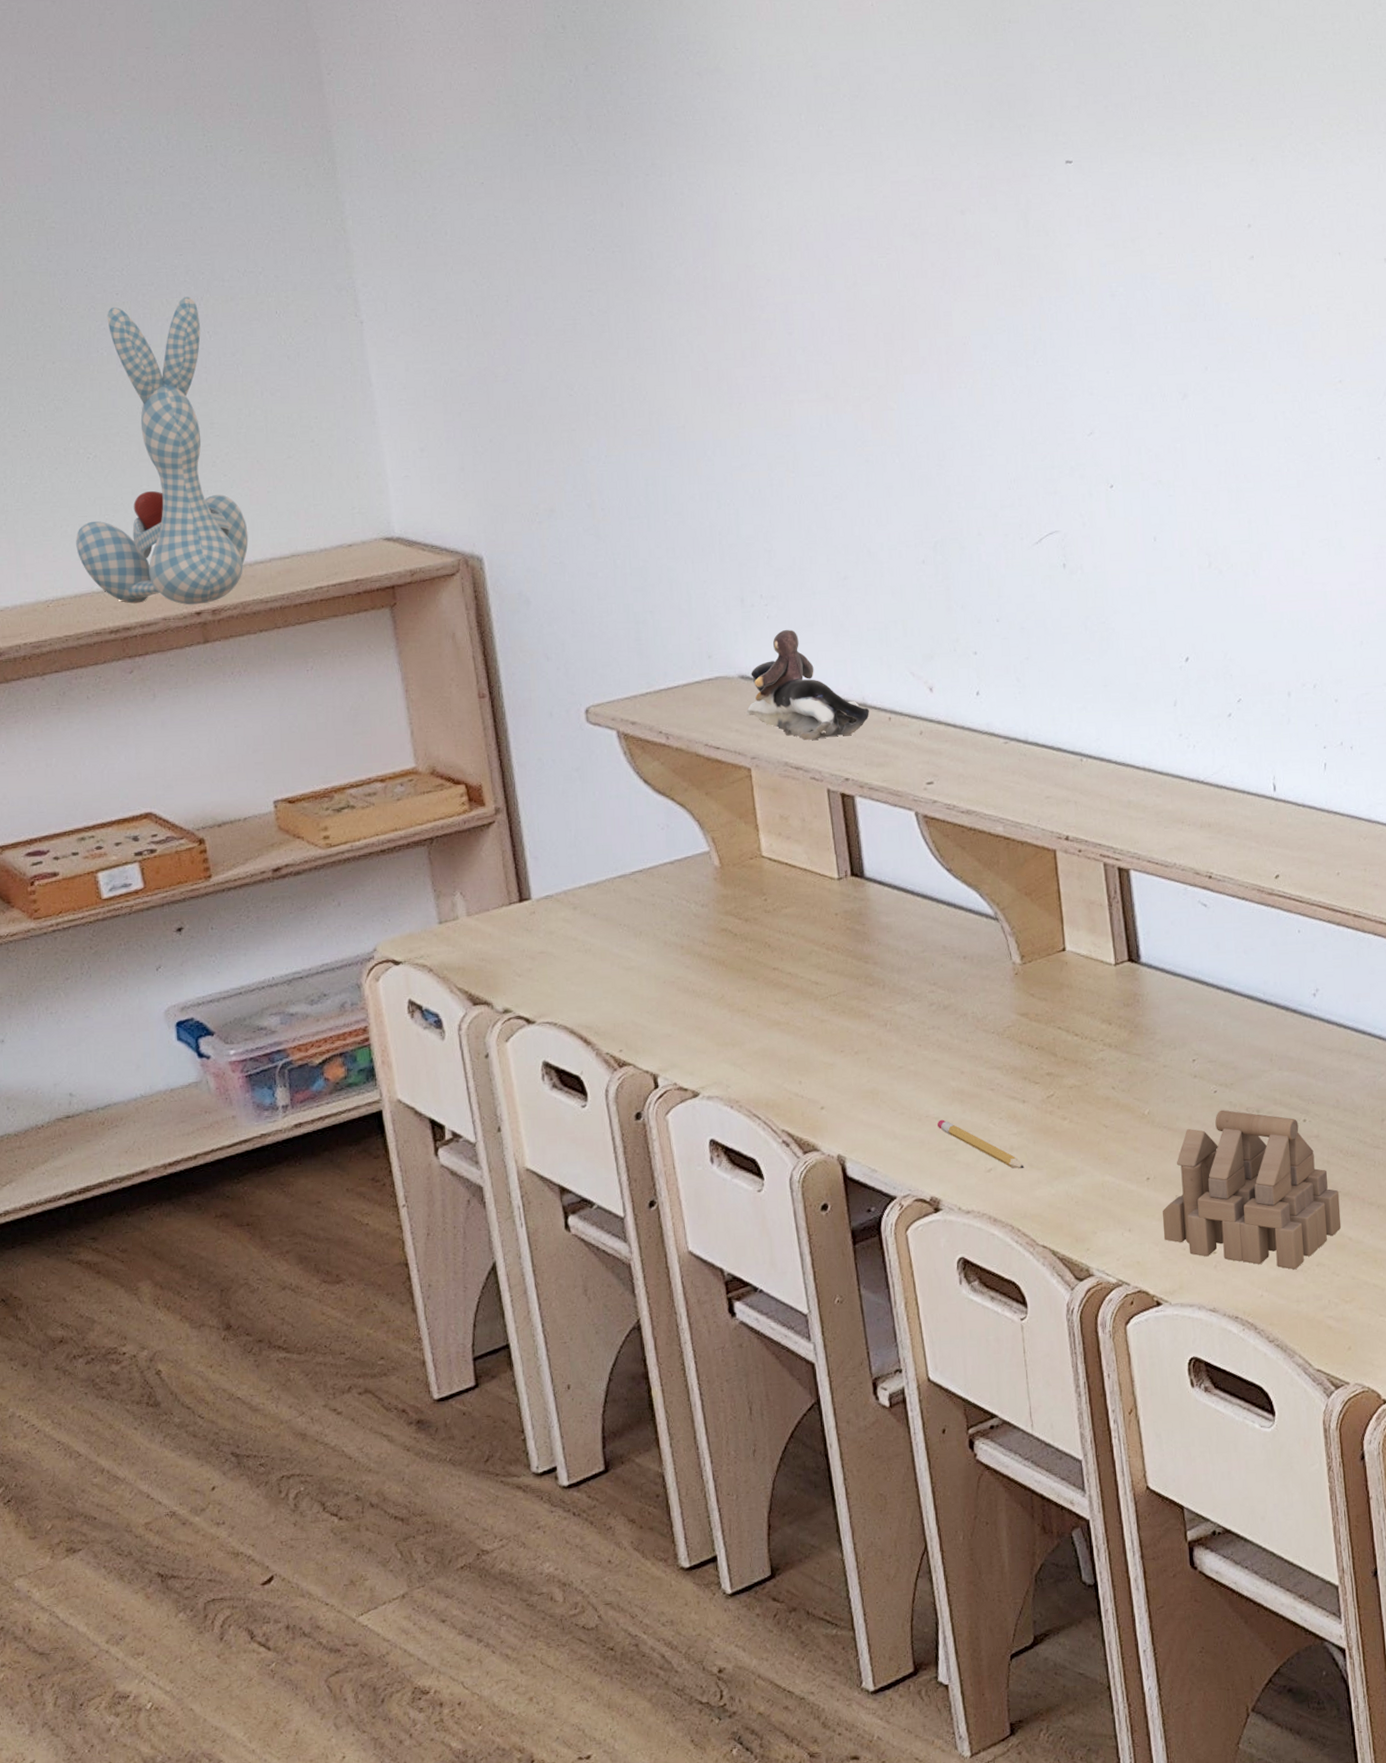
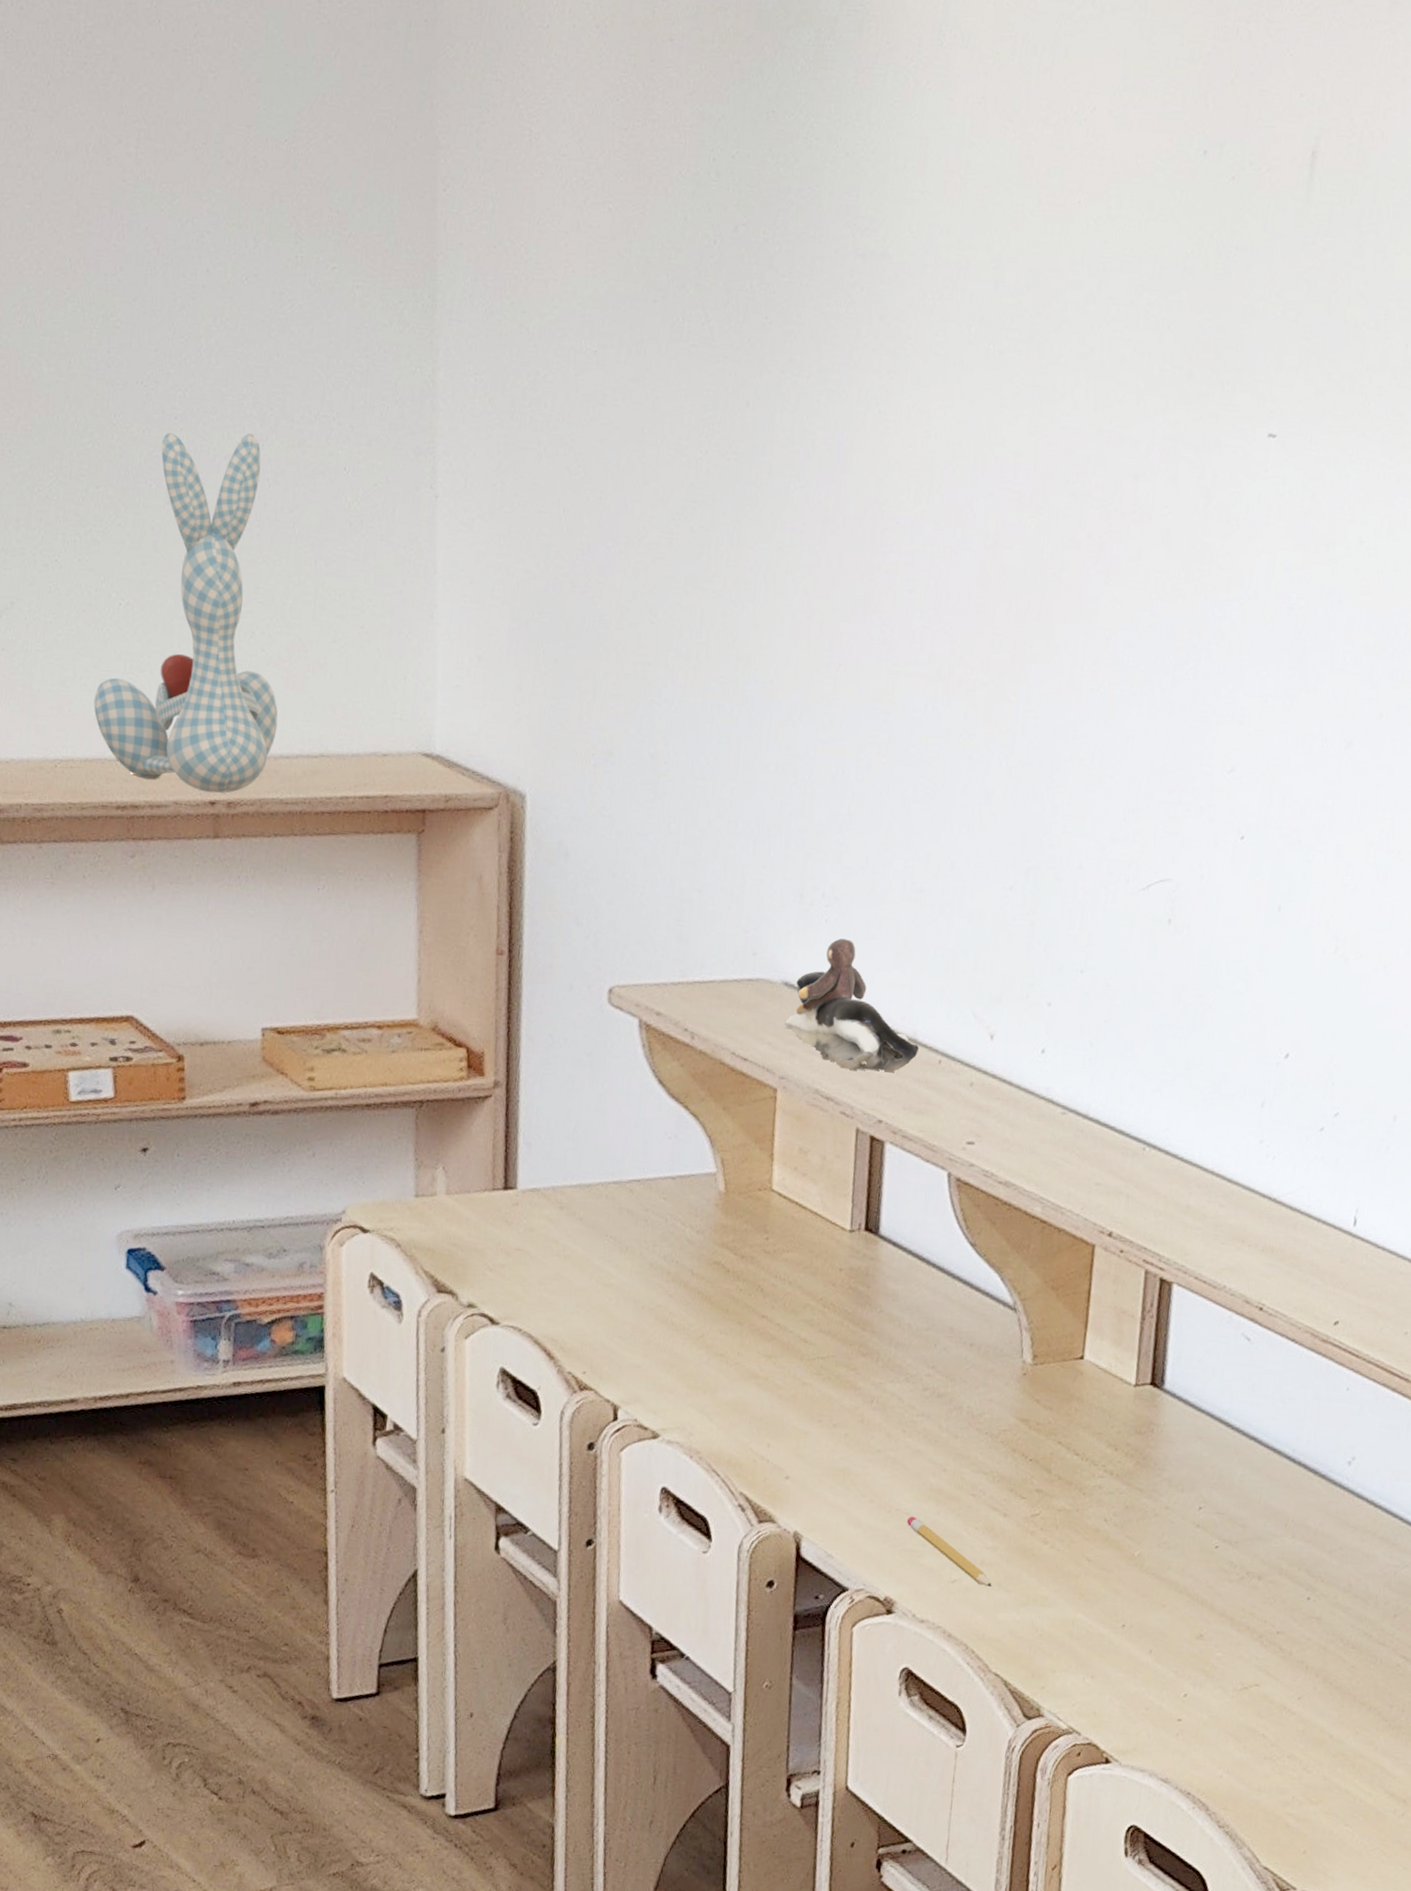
building blocks: present [1163,1109,1341,1269] -> none [1128,1568,1330,1756]

